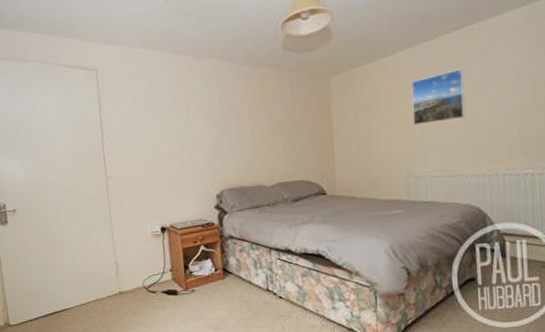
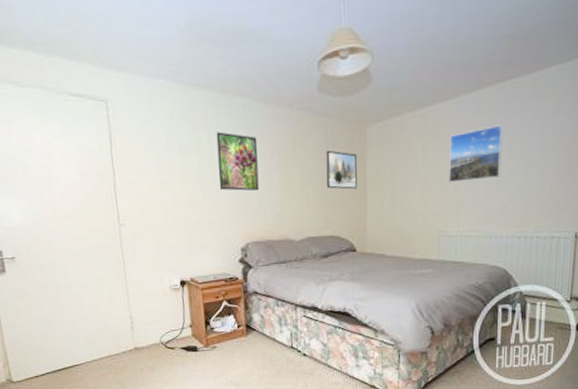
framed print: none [191,90,232,143] -> present [216,132,259,191]
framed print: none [292,101,324,137] -> present [326,150,358,190]

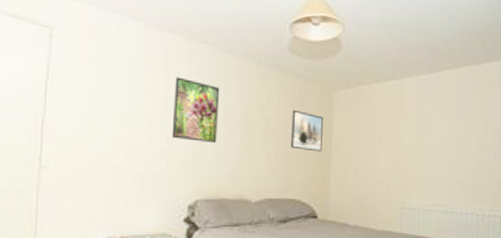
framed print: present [449,125,503,183] -> none [412,105,460,155]

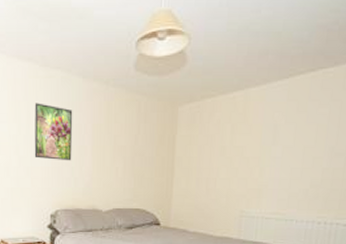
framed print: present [291,109,324,152] -> none [137,126,168,166]

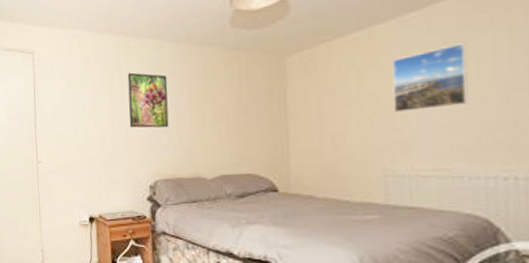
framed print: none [254,113,311,166] -> present [392,43,469,113]

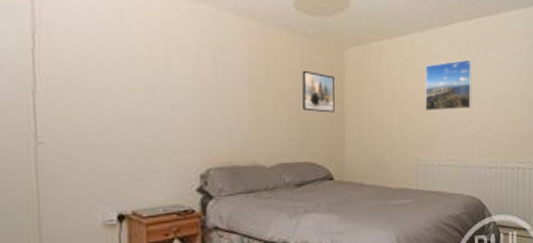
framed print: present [127,72,169,128] -> none [175,40,225,110]
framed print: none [240,83,277,124] -> present [302,70,336,113]

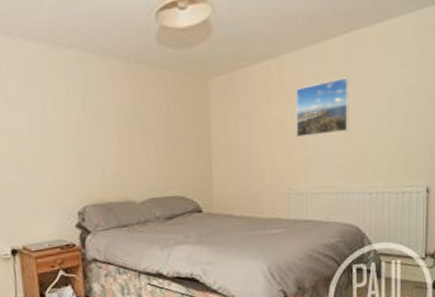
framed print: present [302,70,336,113] -> none [167,105,201,146]

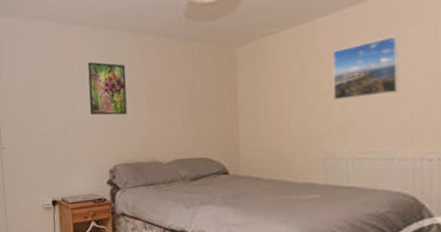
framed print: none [48,87,96,150] -> present [87,62,128,116]

